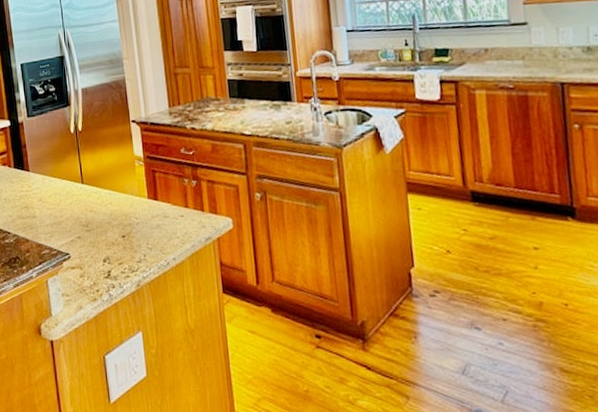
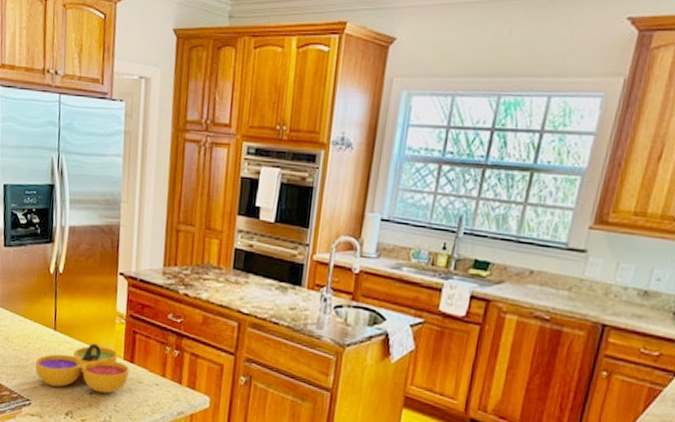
decorative bowl: none [69,188,155,236] -> present [35,343,129,394]

